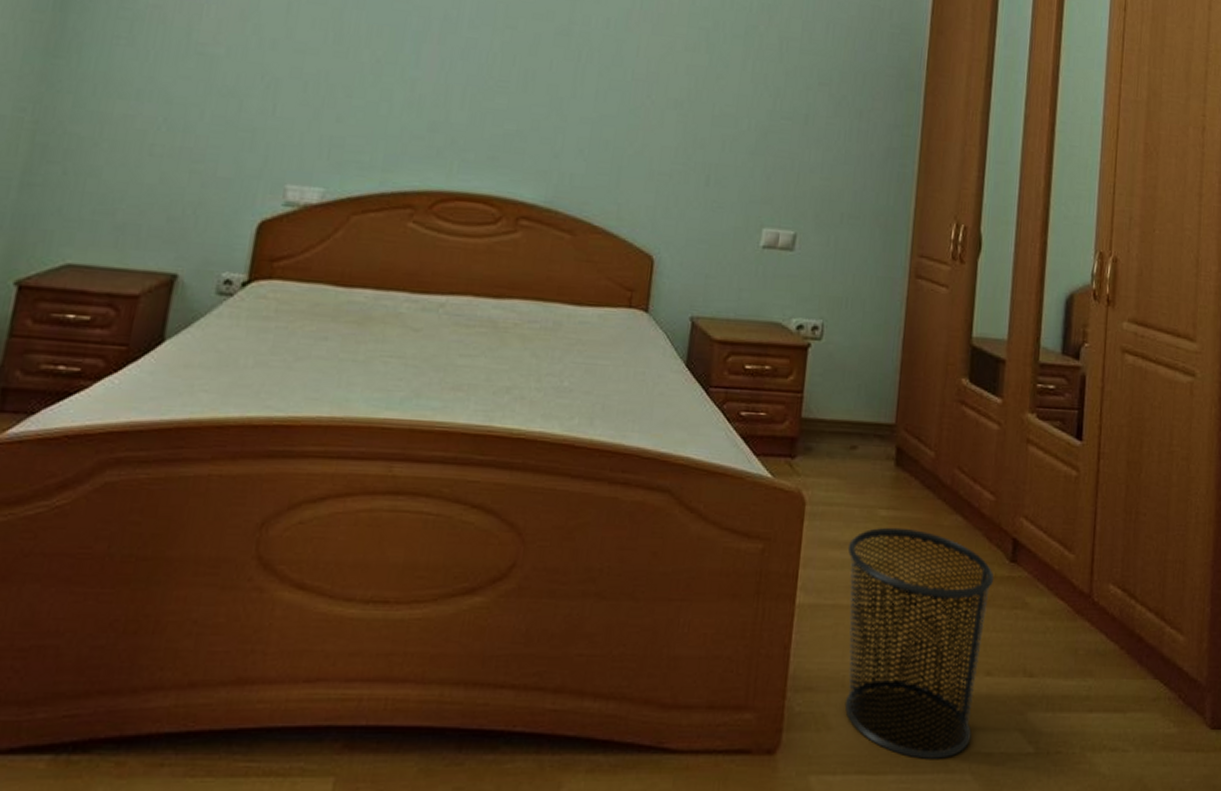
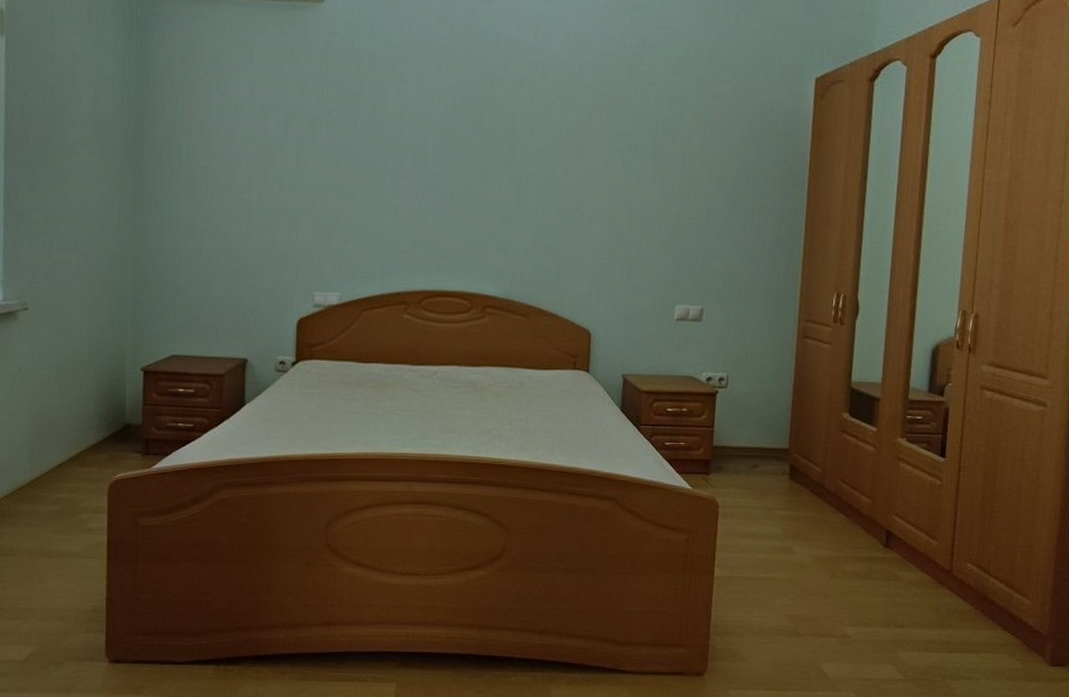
waste bin: present [844,527,995,759] -> none [753,523,871,682]

